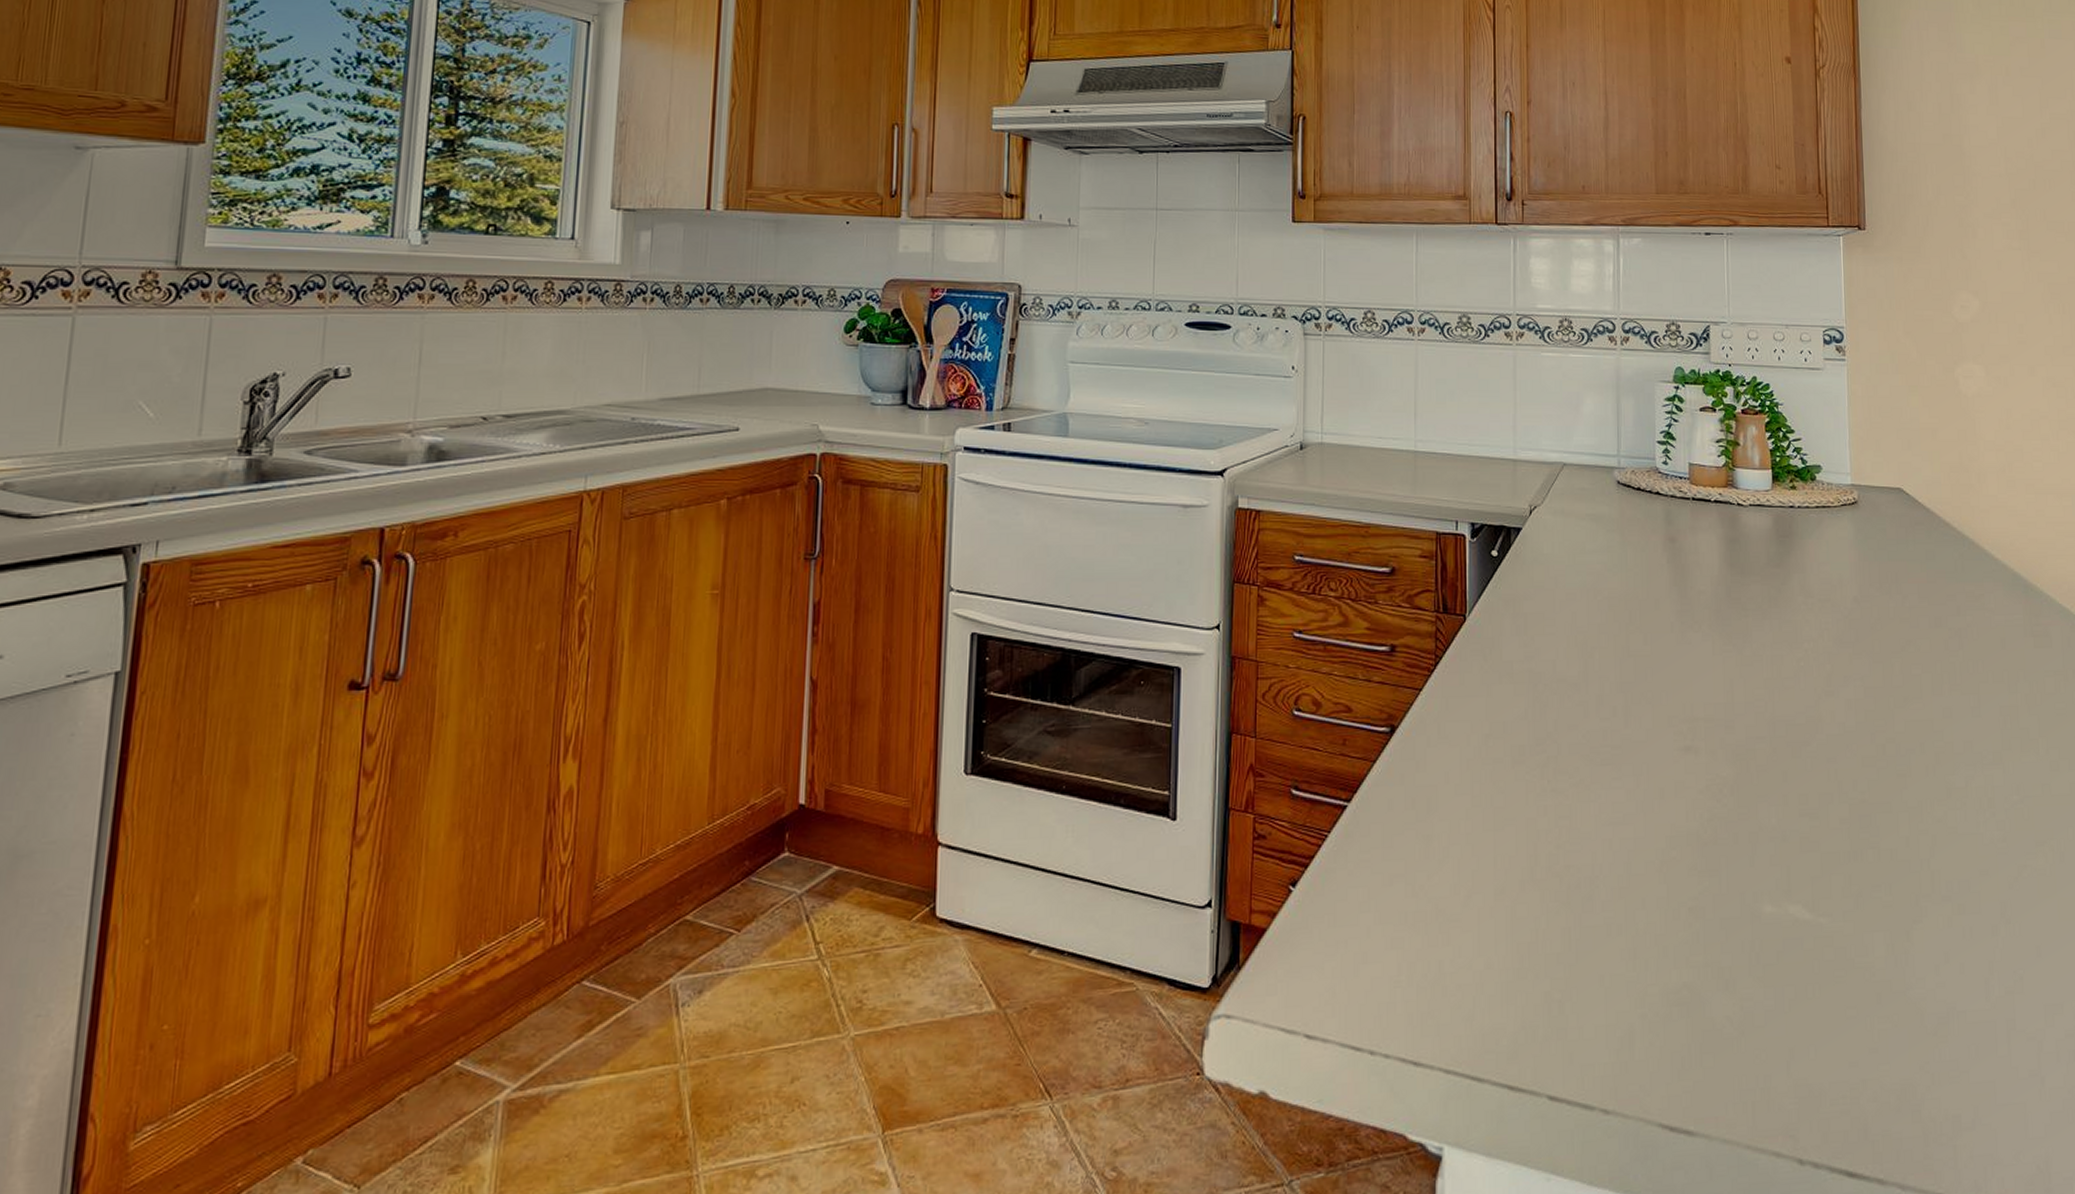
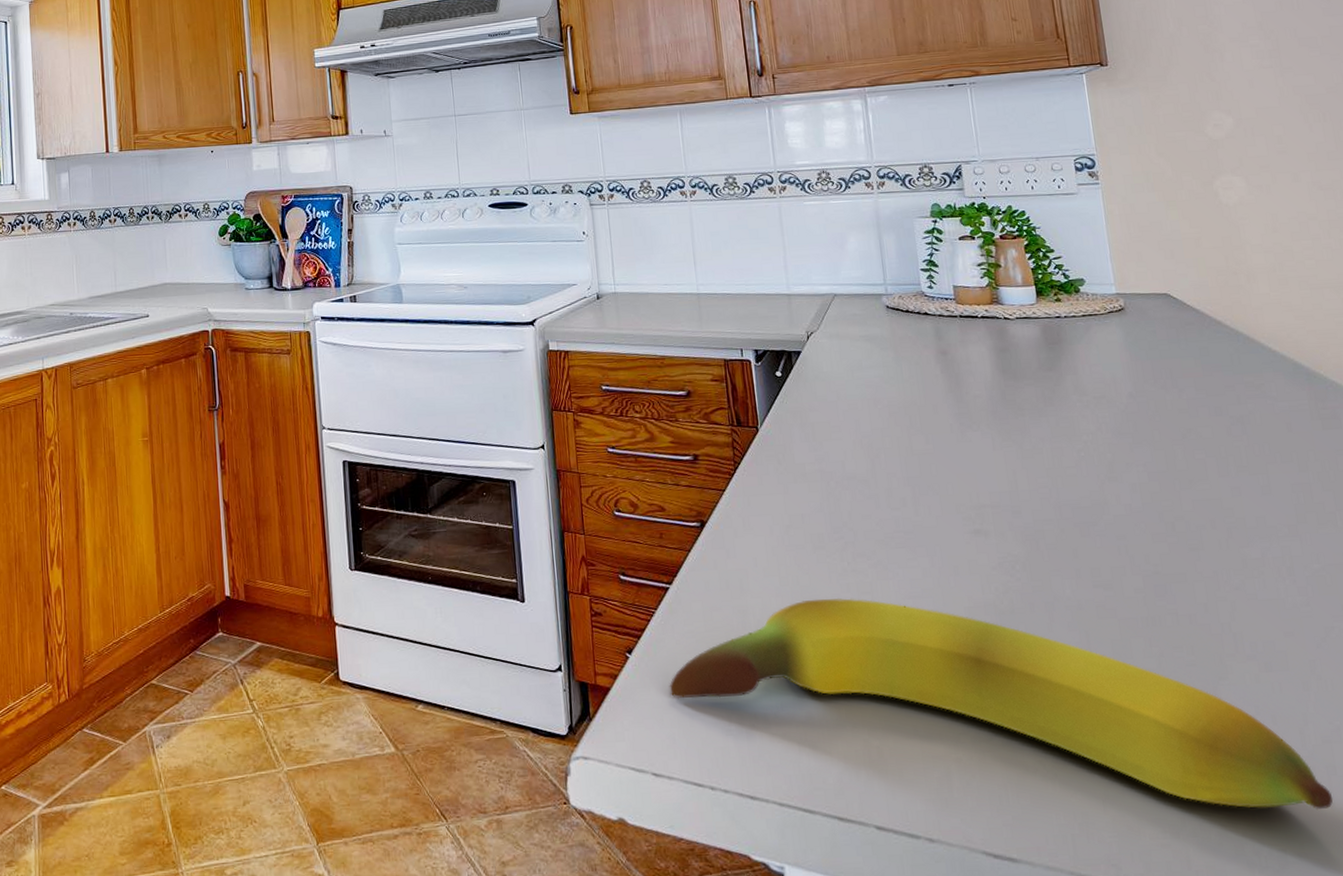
fruit: none [1335,822,2010,1070] -> present [669,597,1334,810]

